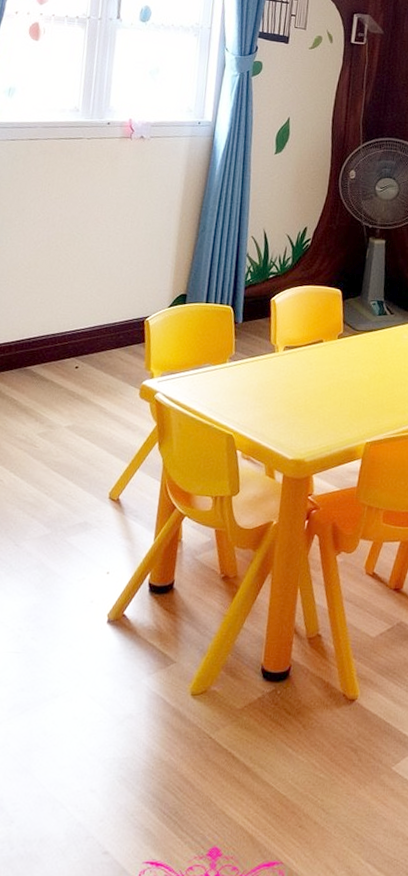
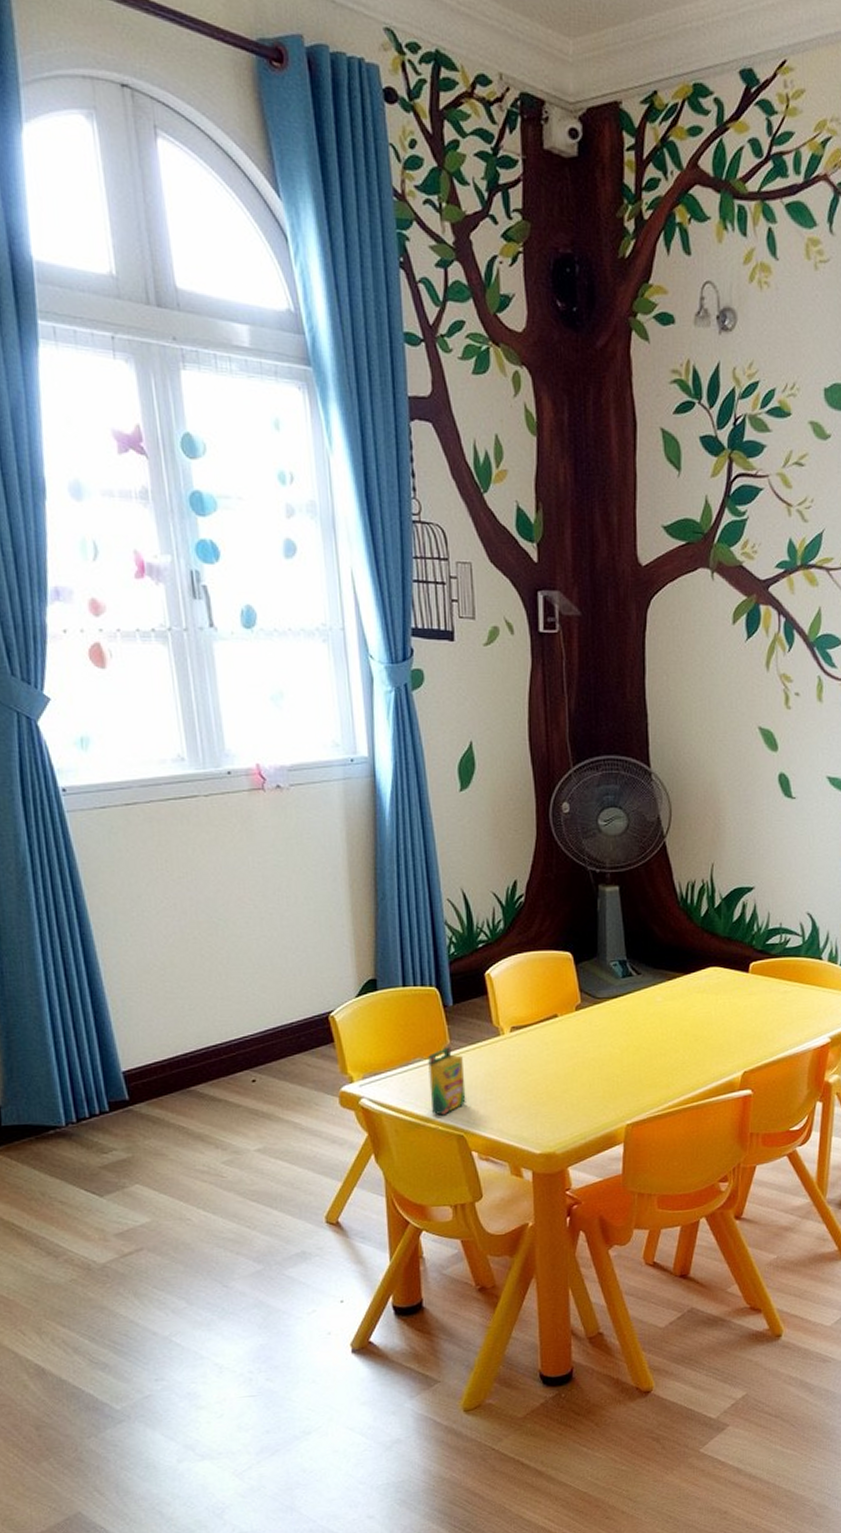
crayon box: none [211,356,243,416] -> present [428,1045,466,1116]

